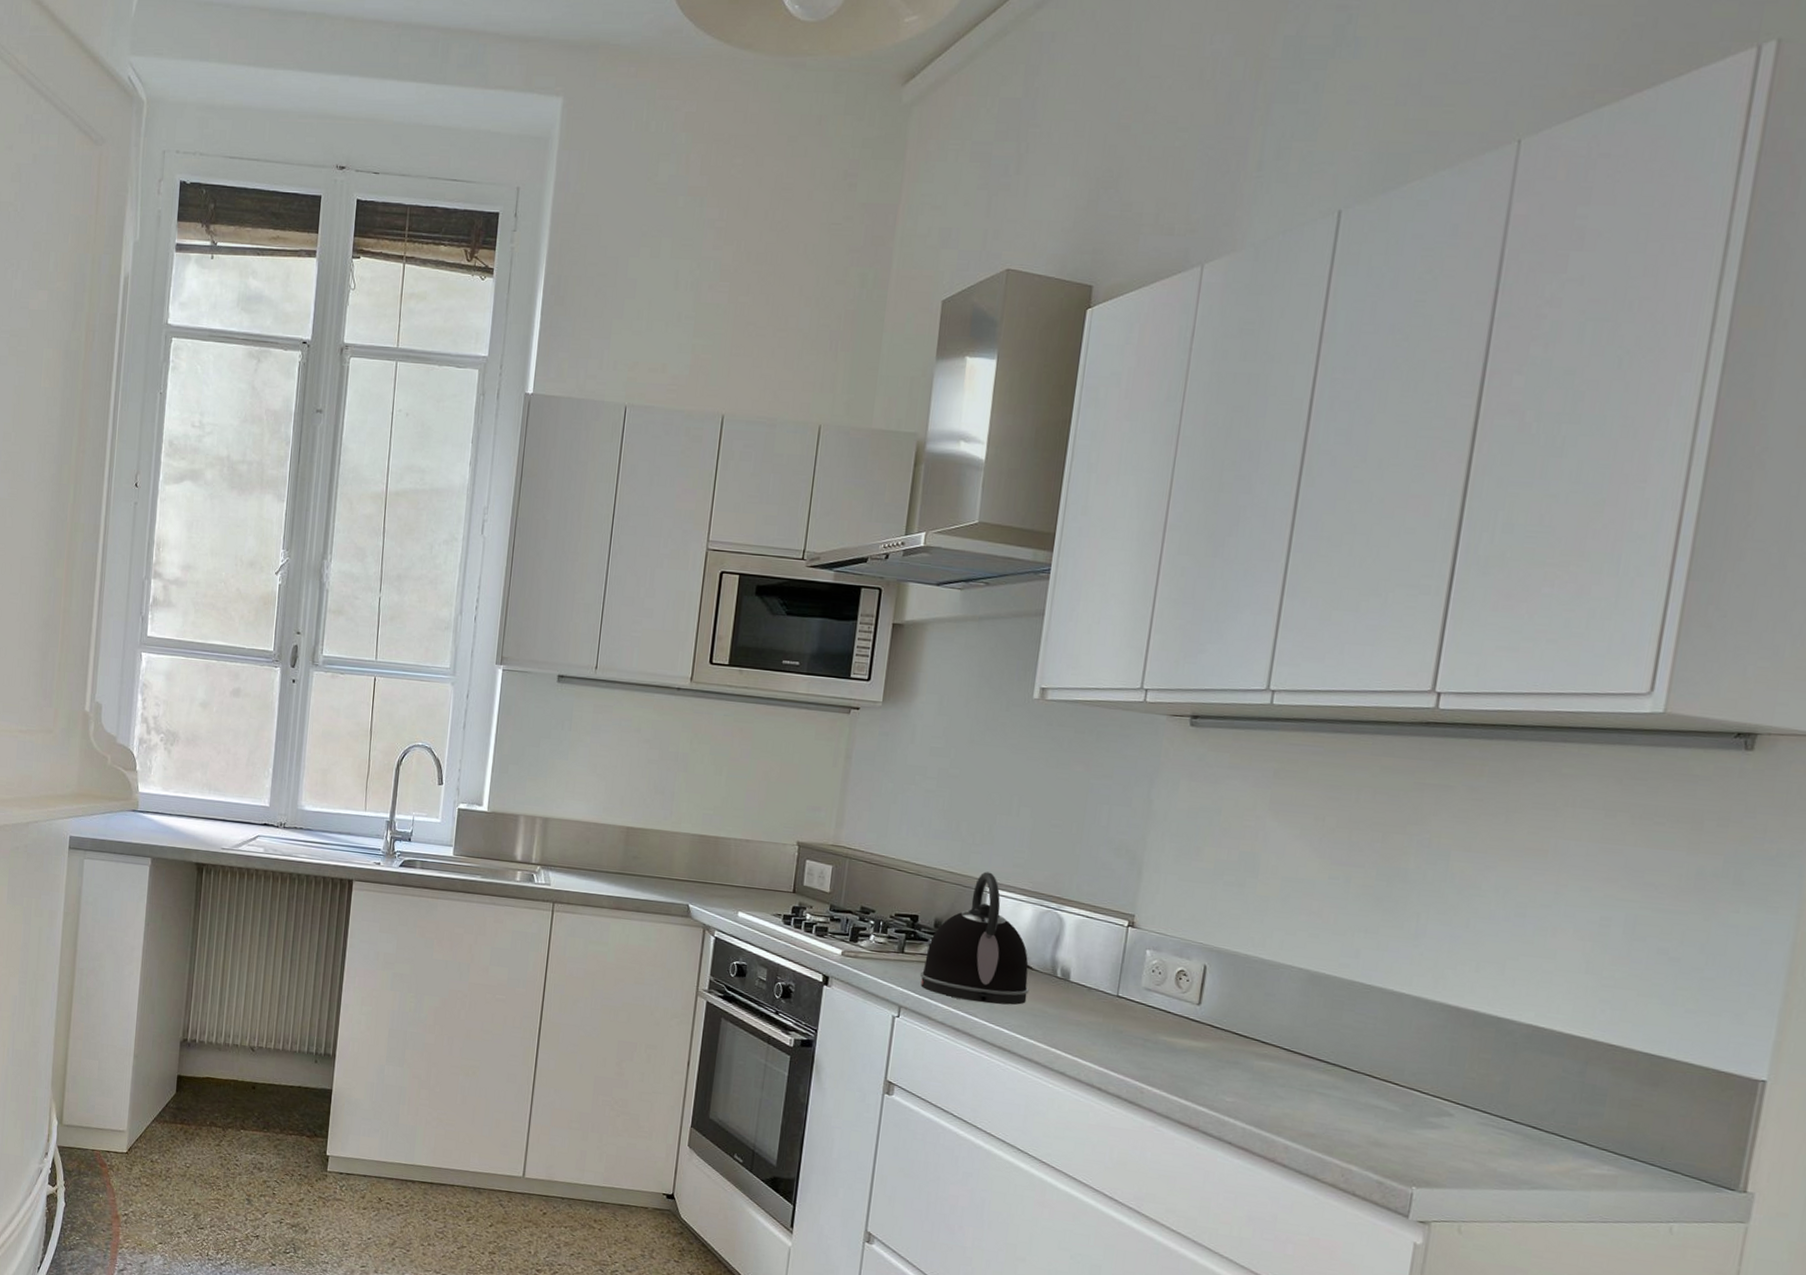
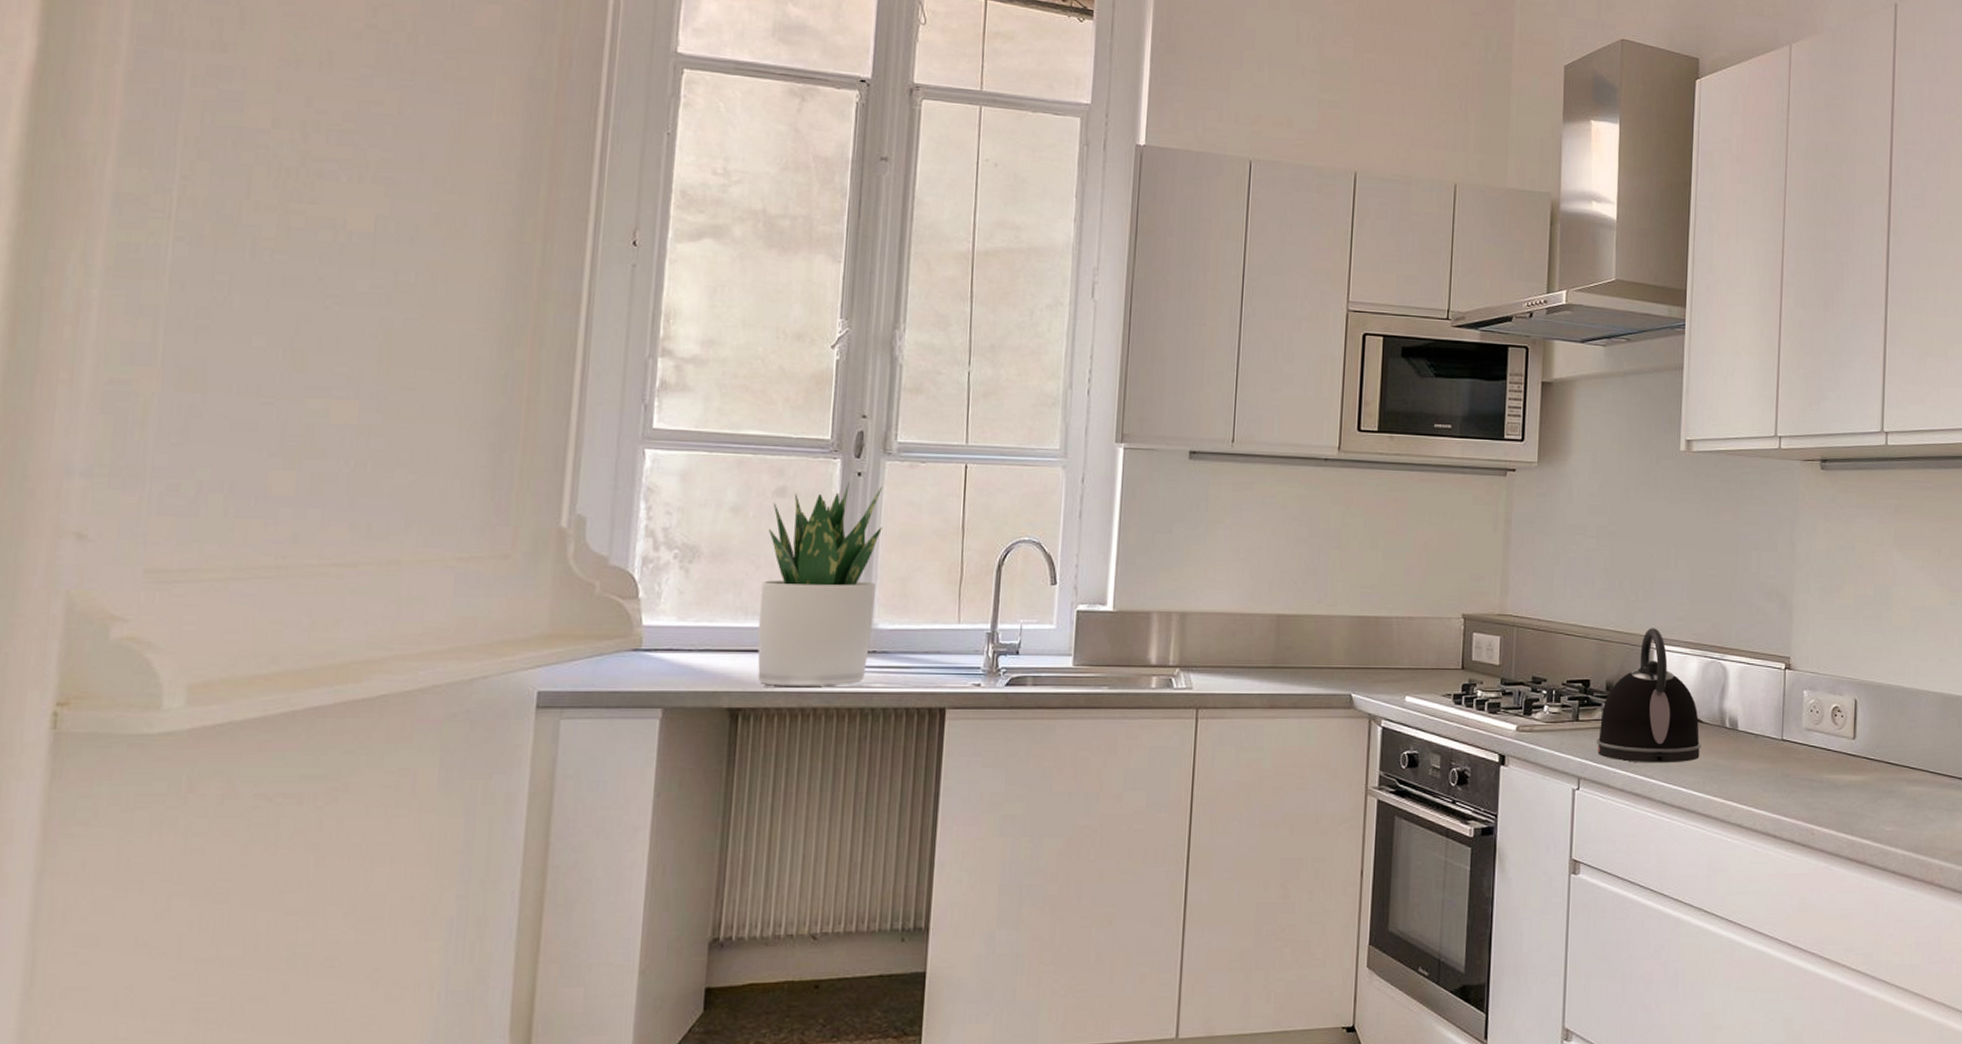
planter: none [217,688,311,854] -> present [757,482,883,686]

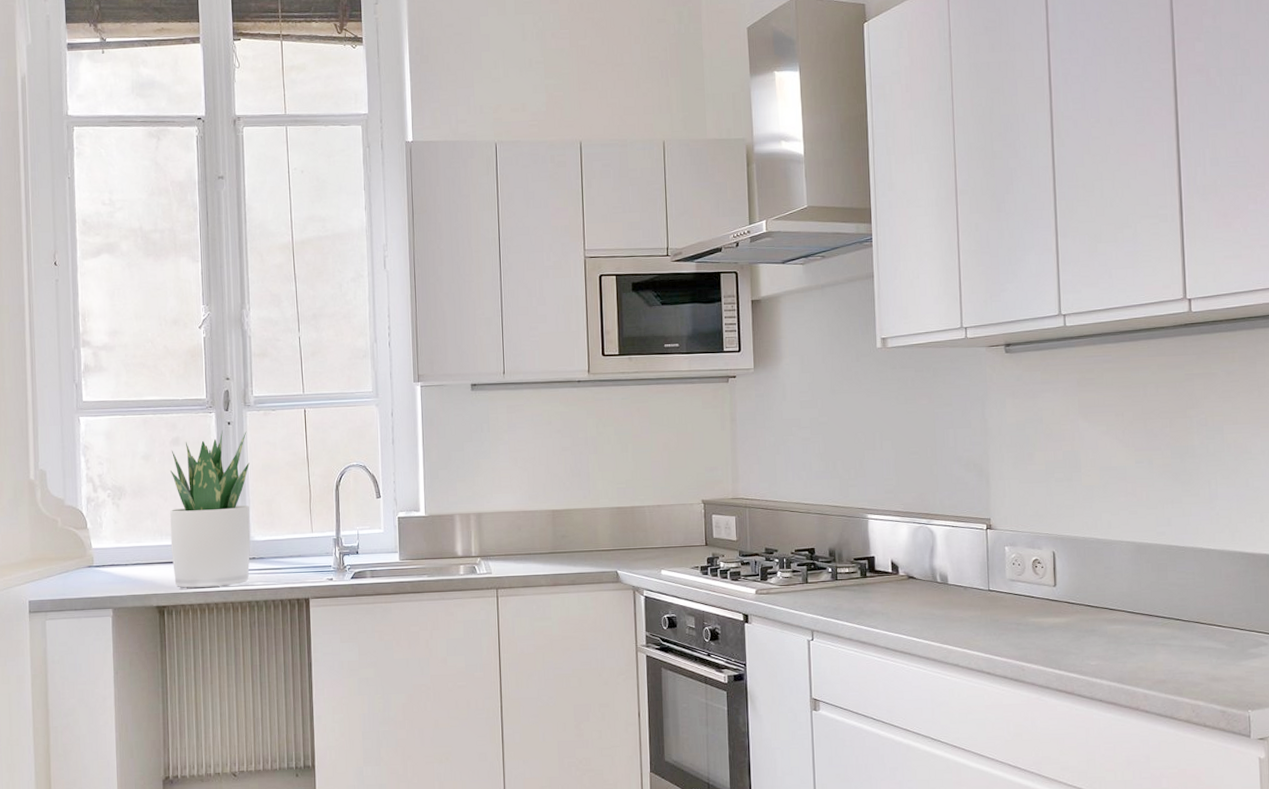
kettle: present [1595,628,1702,763] -> none [824,501,917,616]

